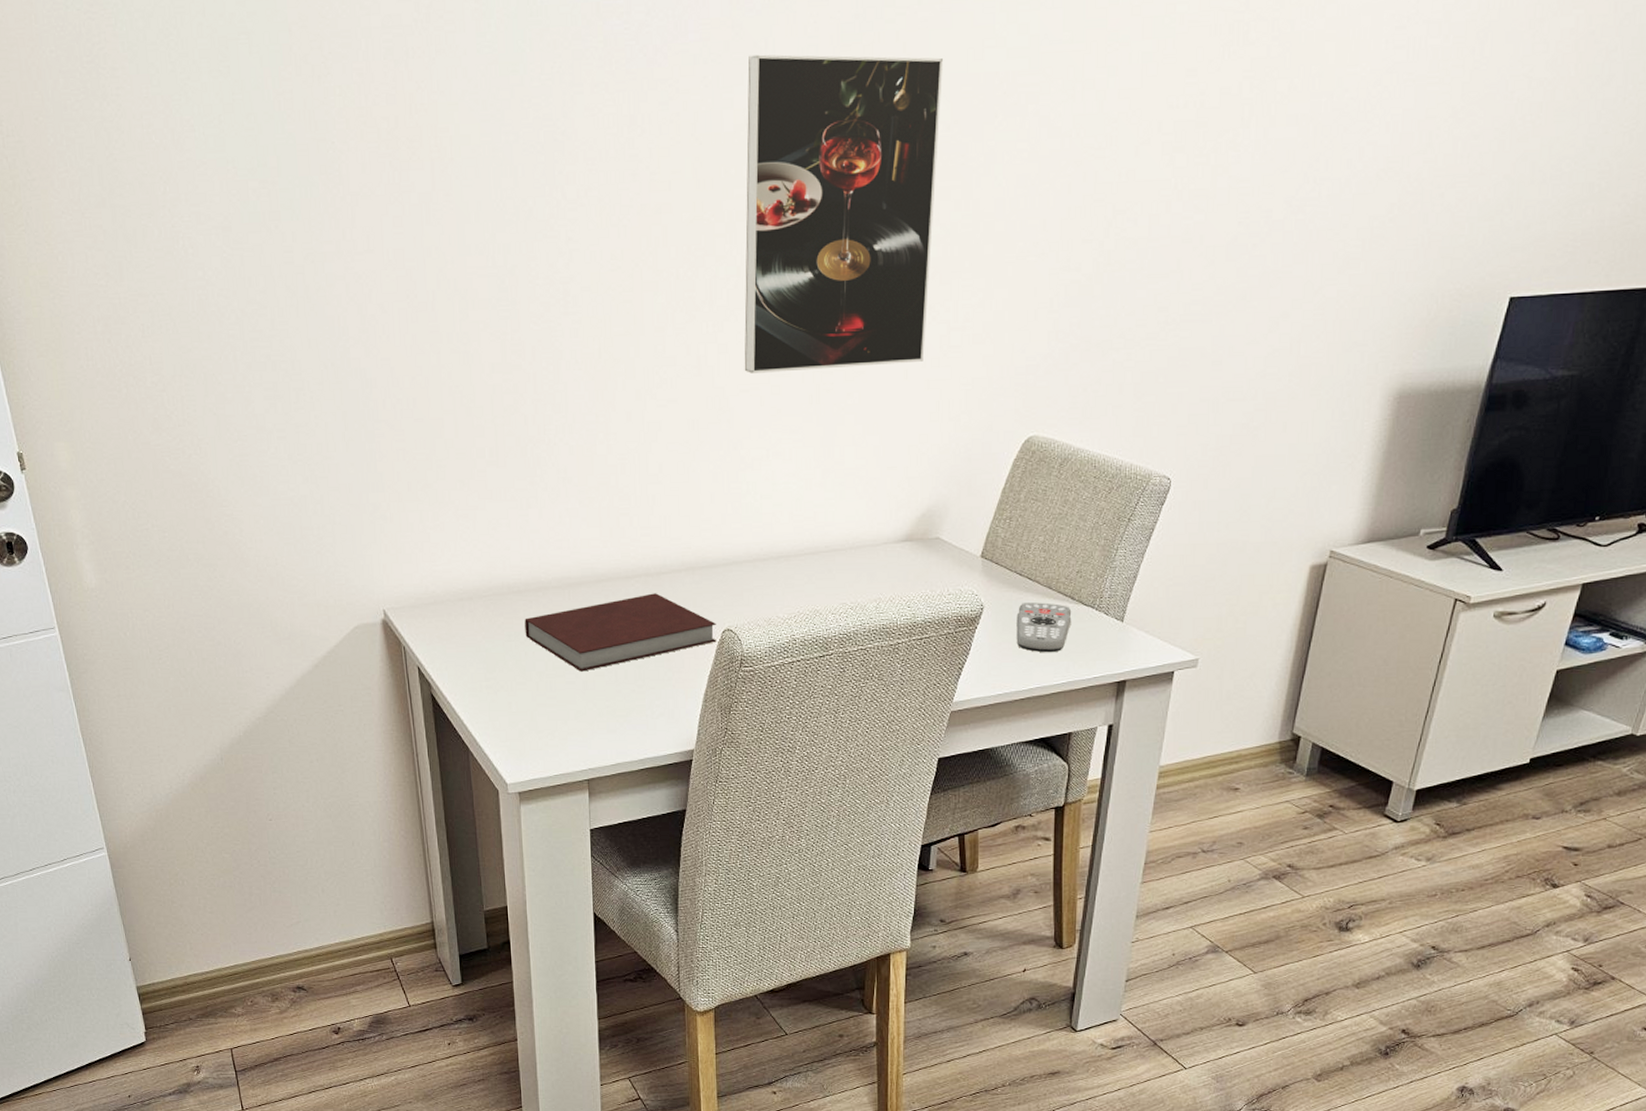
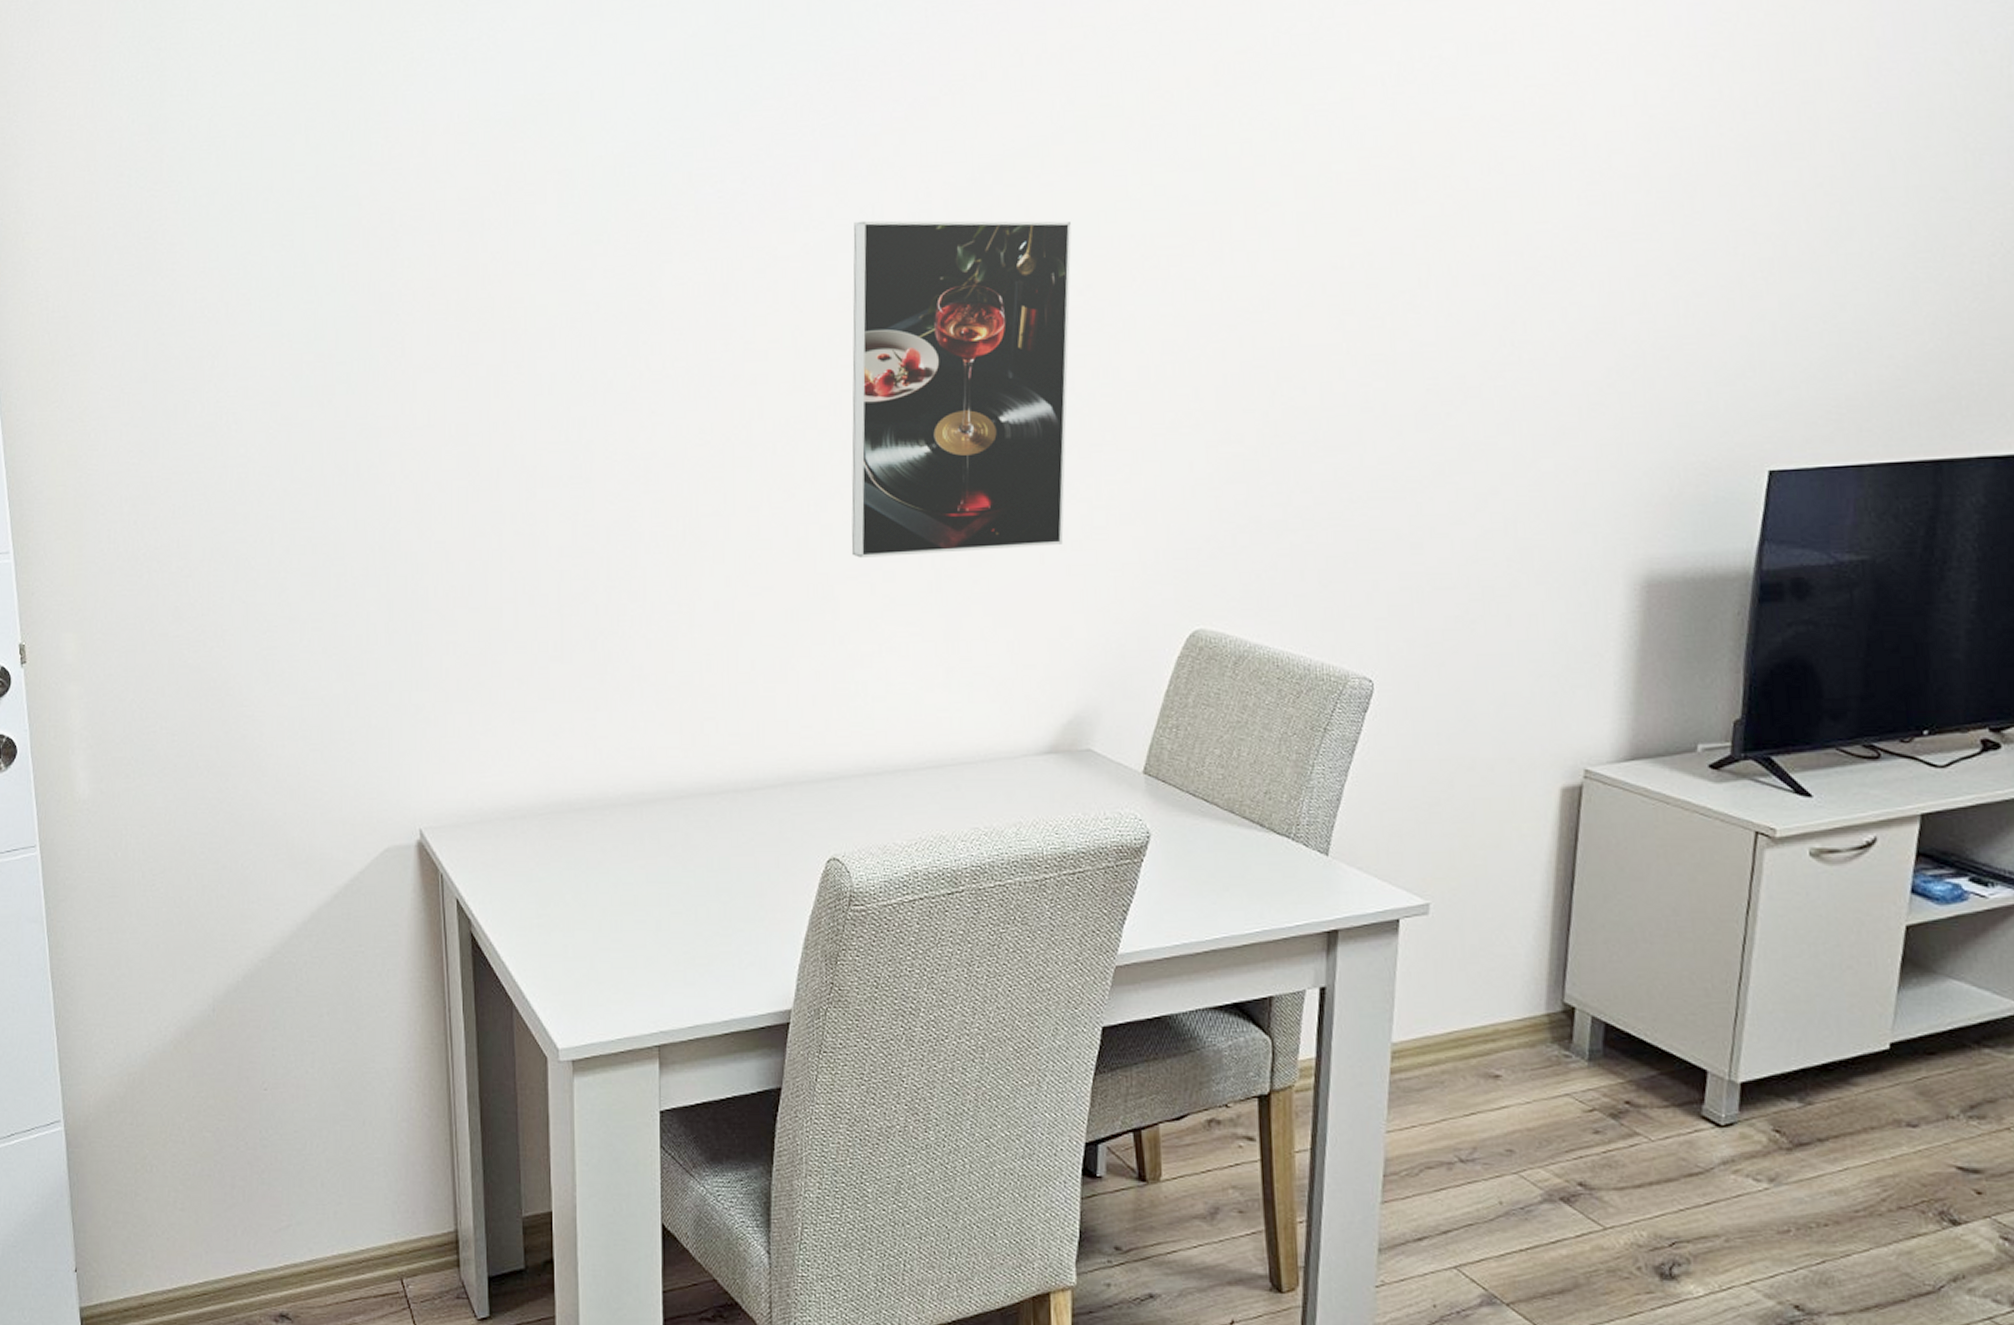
notebook: present [525,593,717,672] -> none [587,813,820,908]
remote control: present [1016,602,1072,653] -> none [1192,830,1263,893]

